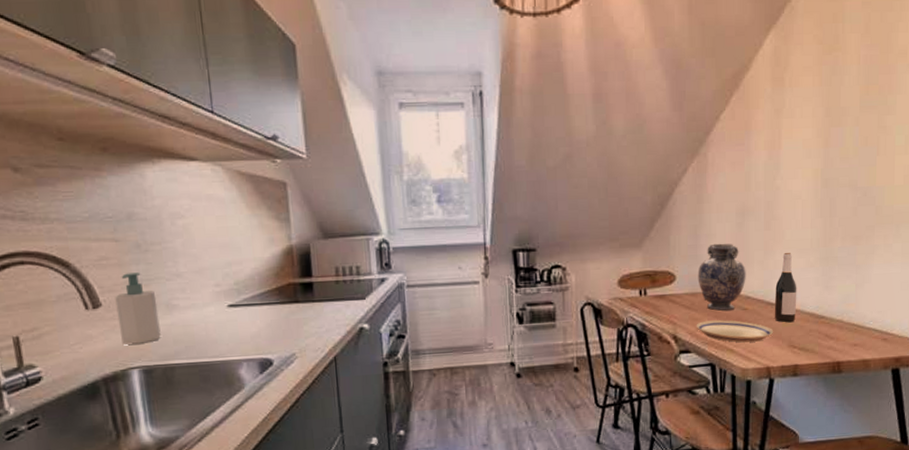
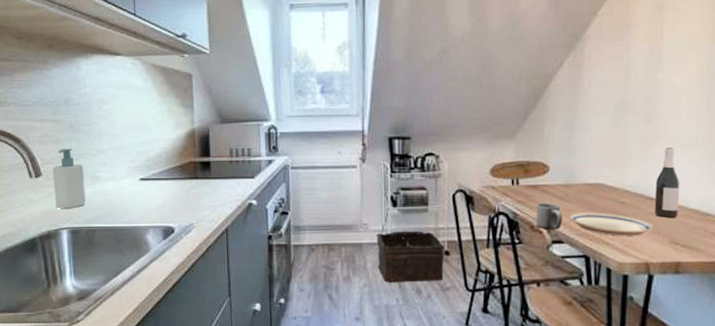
basket: none [502,348,574,405] -> present [376,230,445,283]
mug: none [663,312,690,340] -> present [536,203,563,230]
decorative vase: present [697,243,746,311] -> none [572,136,624,203]

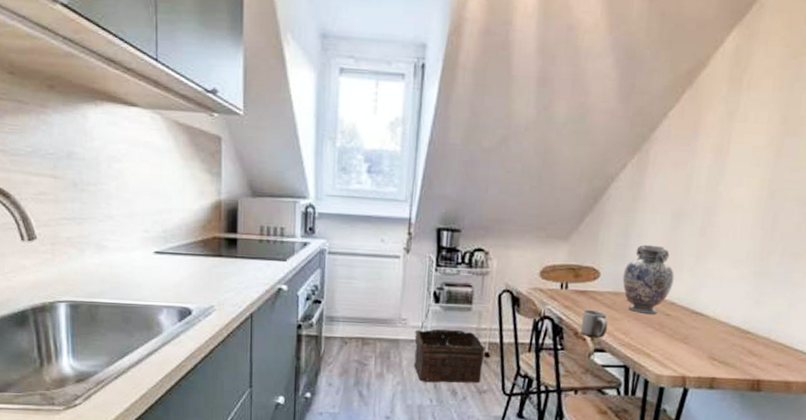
soap bottle: present [52,148,86,208] -> none [49,210,89,279]
plate: present [569,212,654,236] -> none [614,322,695,349]
decorative vase: none [572,136,624,203] -> present [622,244,675,314]
wine bottle: present [654,148,680,219] -> none [697,262,726,334]

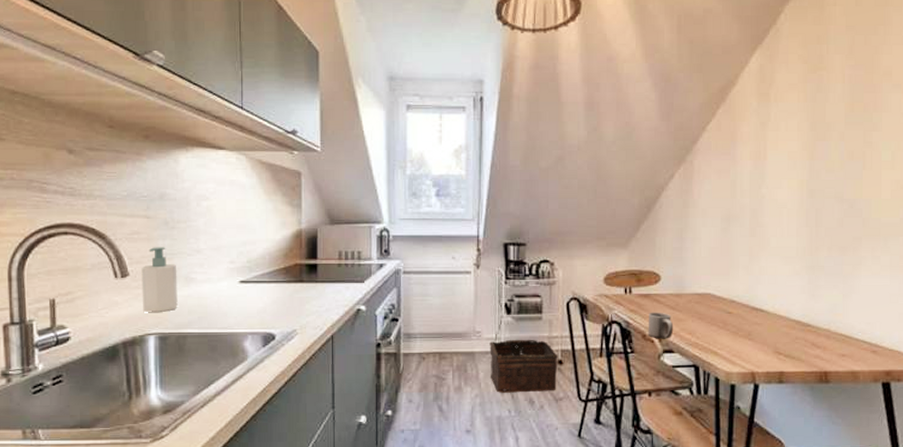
soap bottle: none [49,210,89,279] -> present [141,247,178,312]
decorative vase: present [622,244,675,314] -> none [682,247,731,313]

